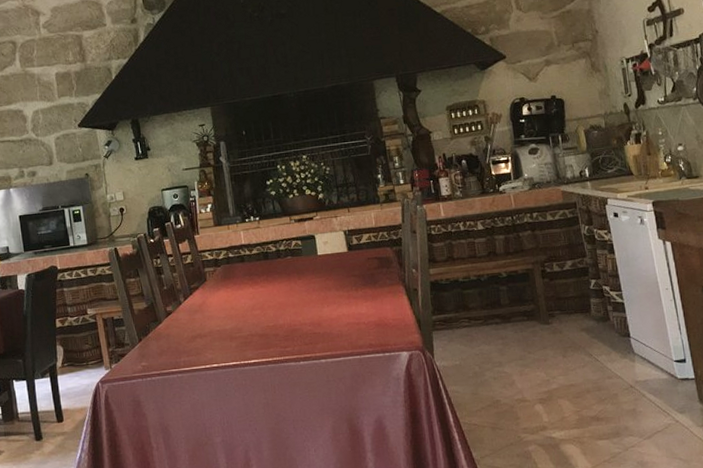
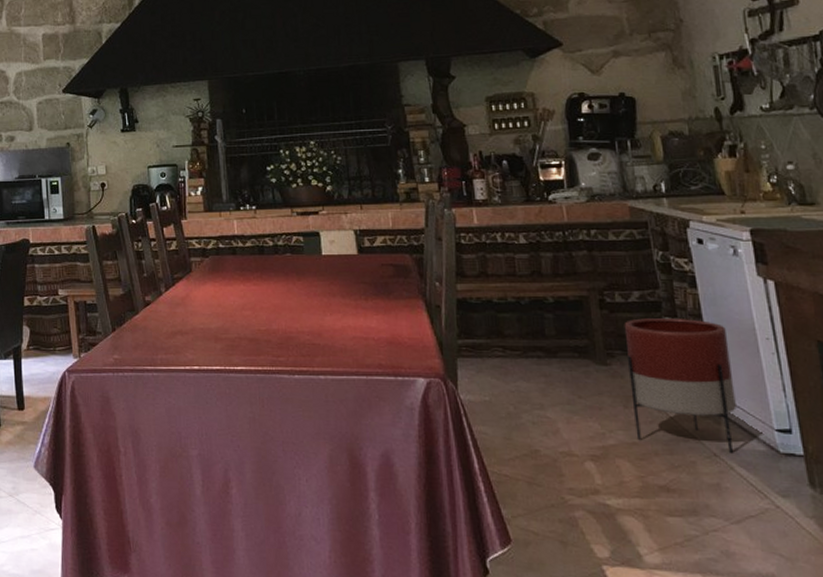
planter: none [561,279,646,384] -> present [624,318,736,453]

